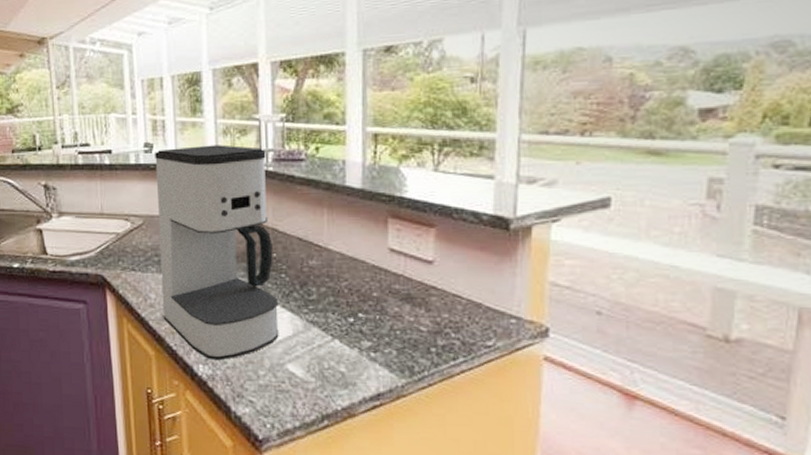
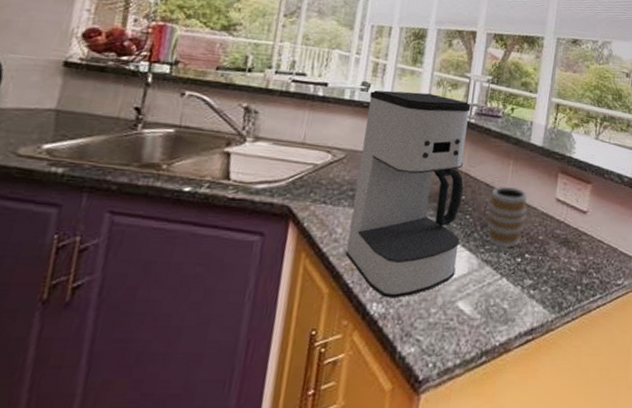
mug: none [306,239,353,307] -> present [487,186,528,248]

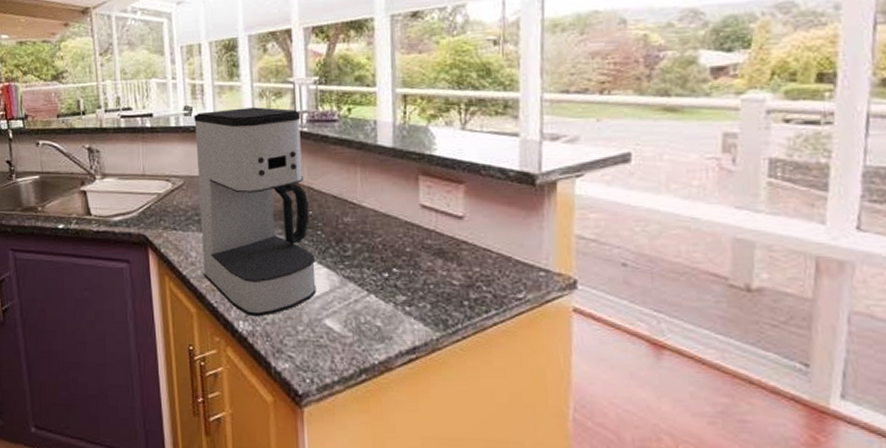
mug: present [487,186,528,248] -> none [341,196,387,263]

